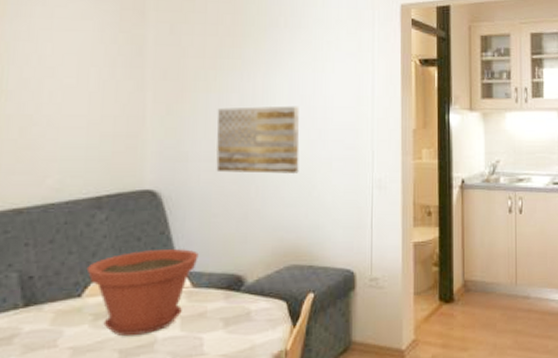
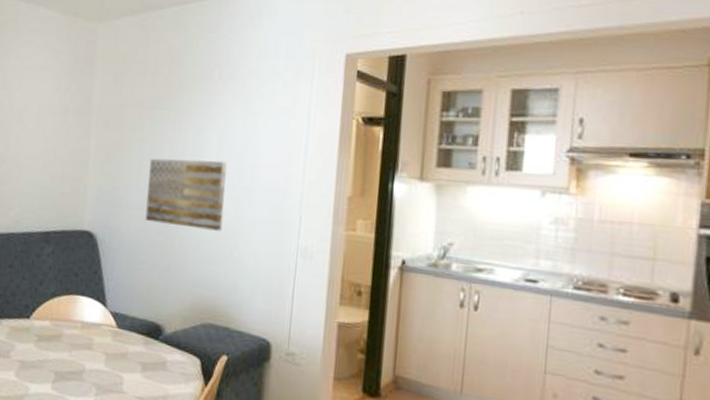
plant pot: present [86,249,199,337] -> none [35,286,125,363]

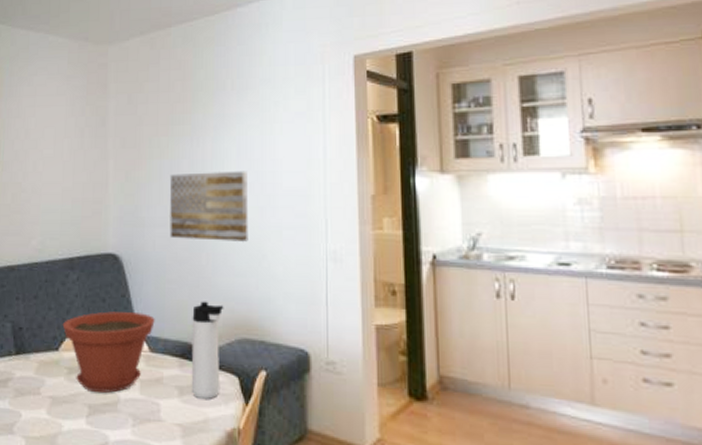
plant pot: none [35,286,125,363] -> present [62,311,155,394]
thermos bottle: none [154,284,193,377] -> present [191,301,224,399]

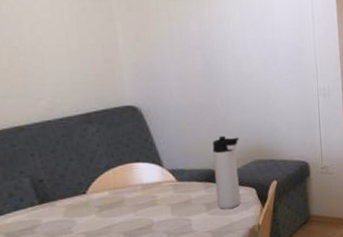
plant pot: present [62,311,155,394] -> none [87,152,179,222]
wall art: present [169,171,249,243] -> none [180,29,256,89]

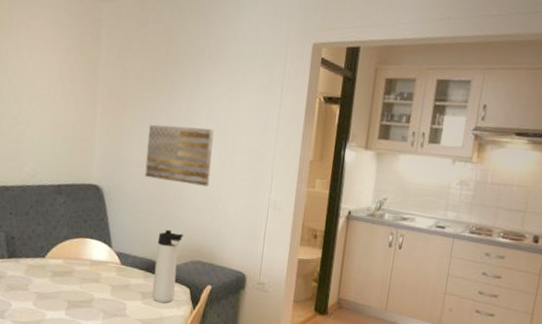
wall art: none [180,29,256,89] -> present [144,124,214,187]

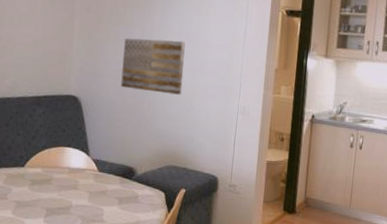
thermos bottle: present [152,229,184,303] -> none [128,136,159,207]

